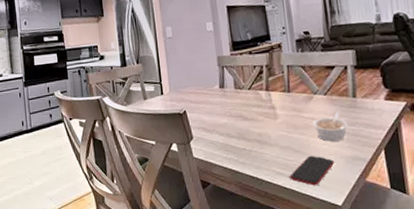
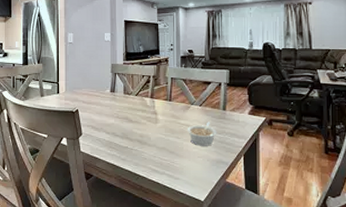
smartphone: present [288,155,335,186] -> none [162,156,202,183]

